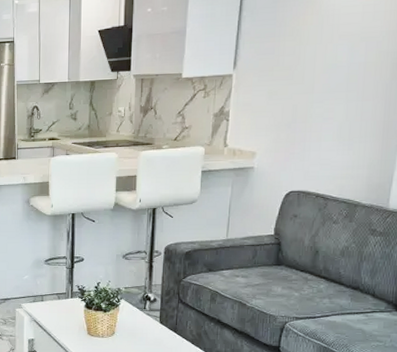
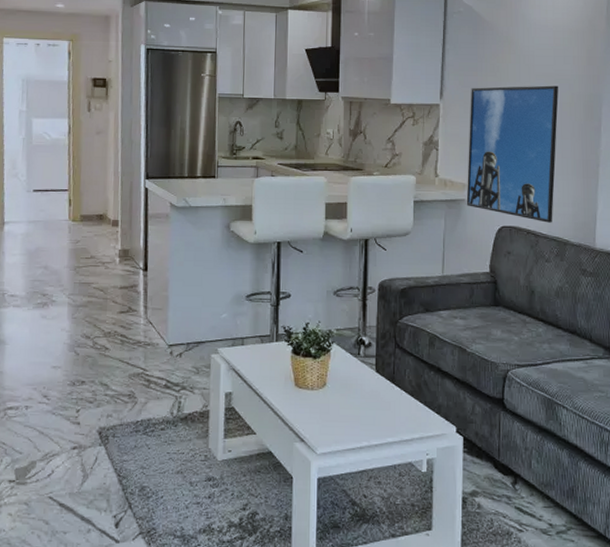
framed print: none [254,44,364,186] -> present [466,85,559,223]

